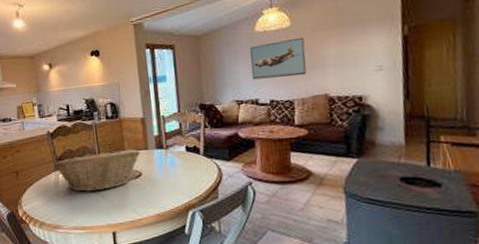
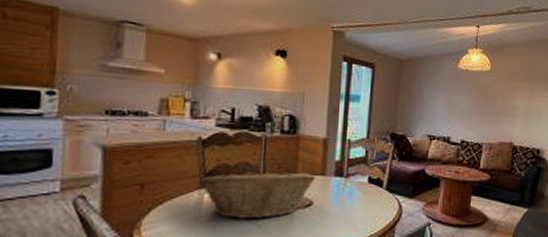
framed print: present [250,37,307,80] -> none [448,82,500,121]

